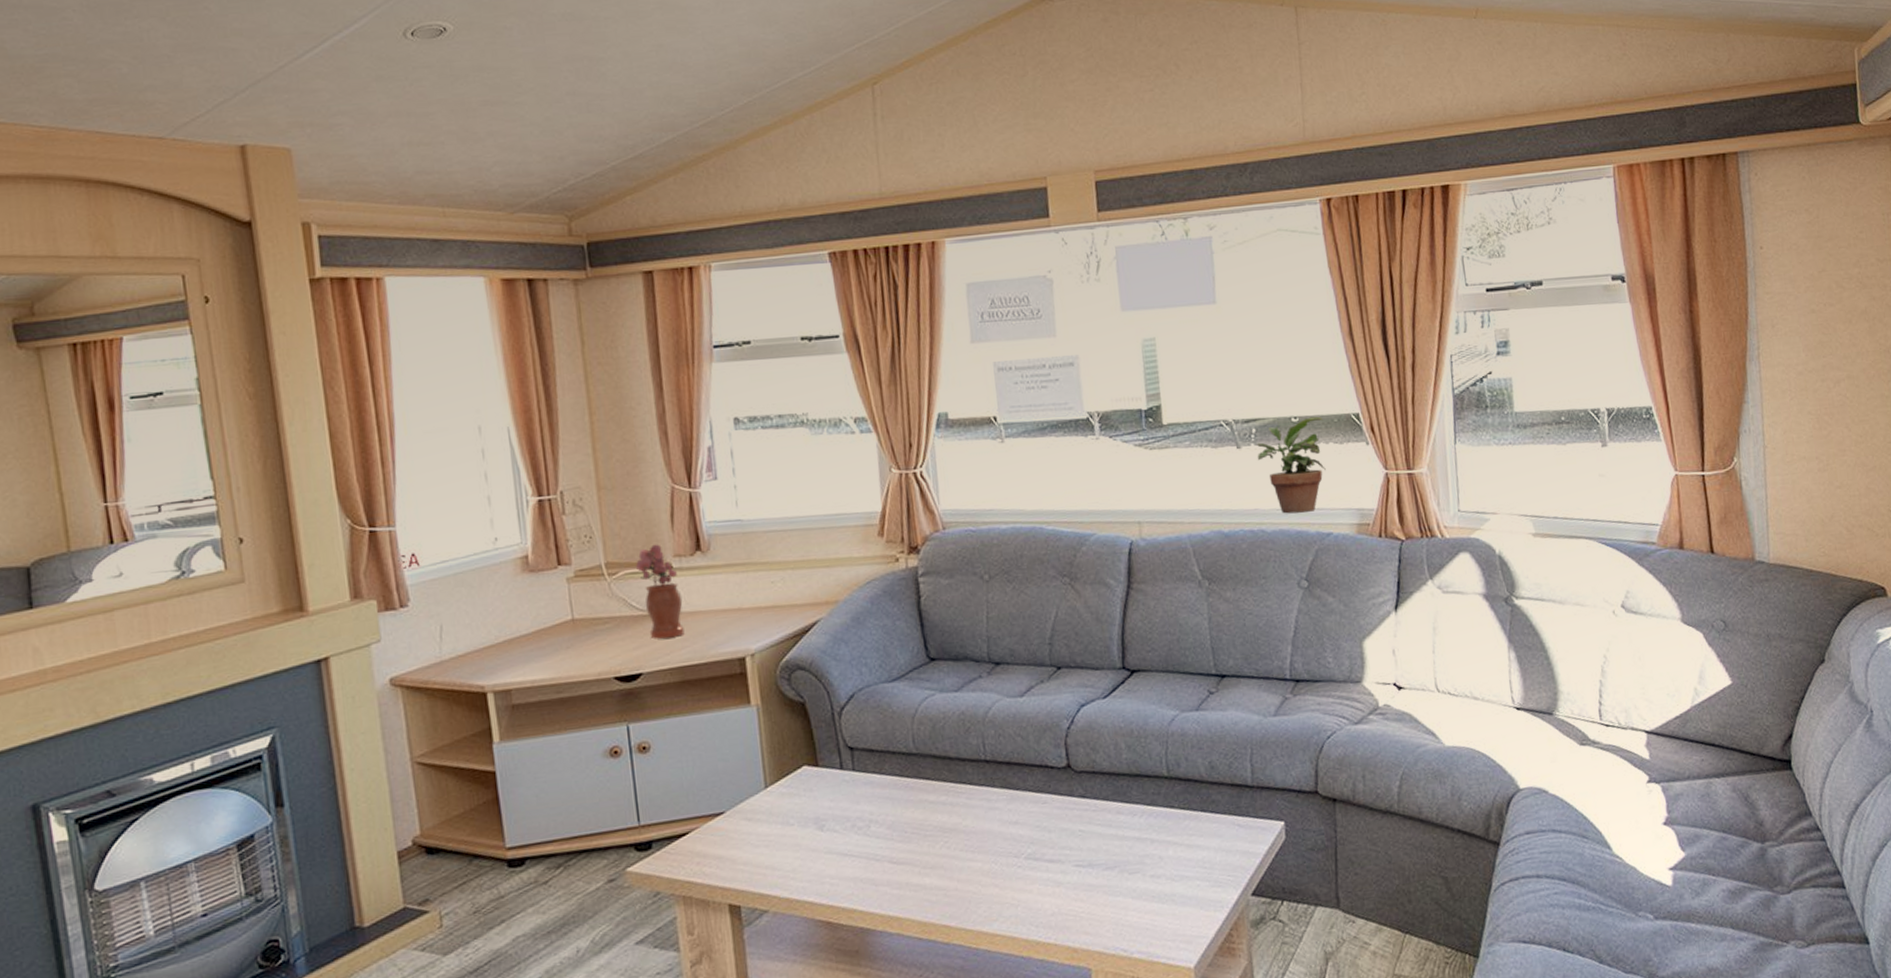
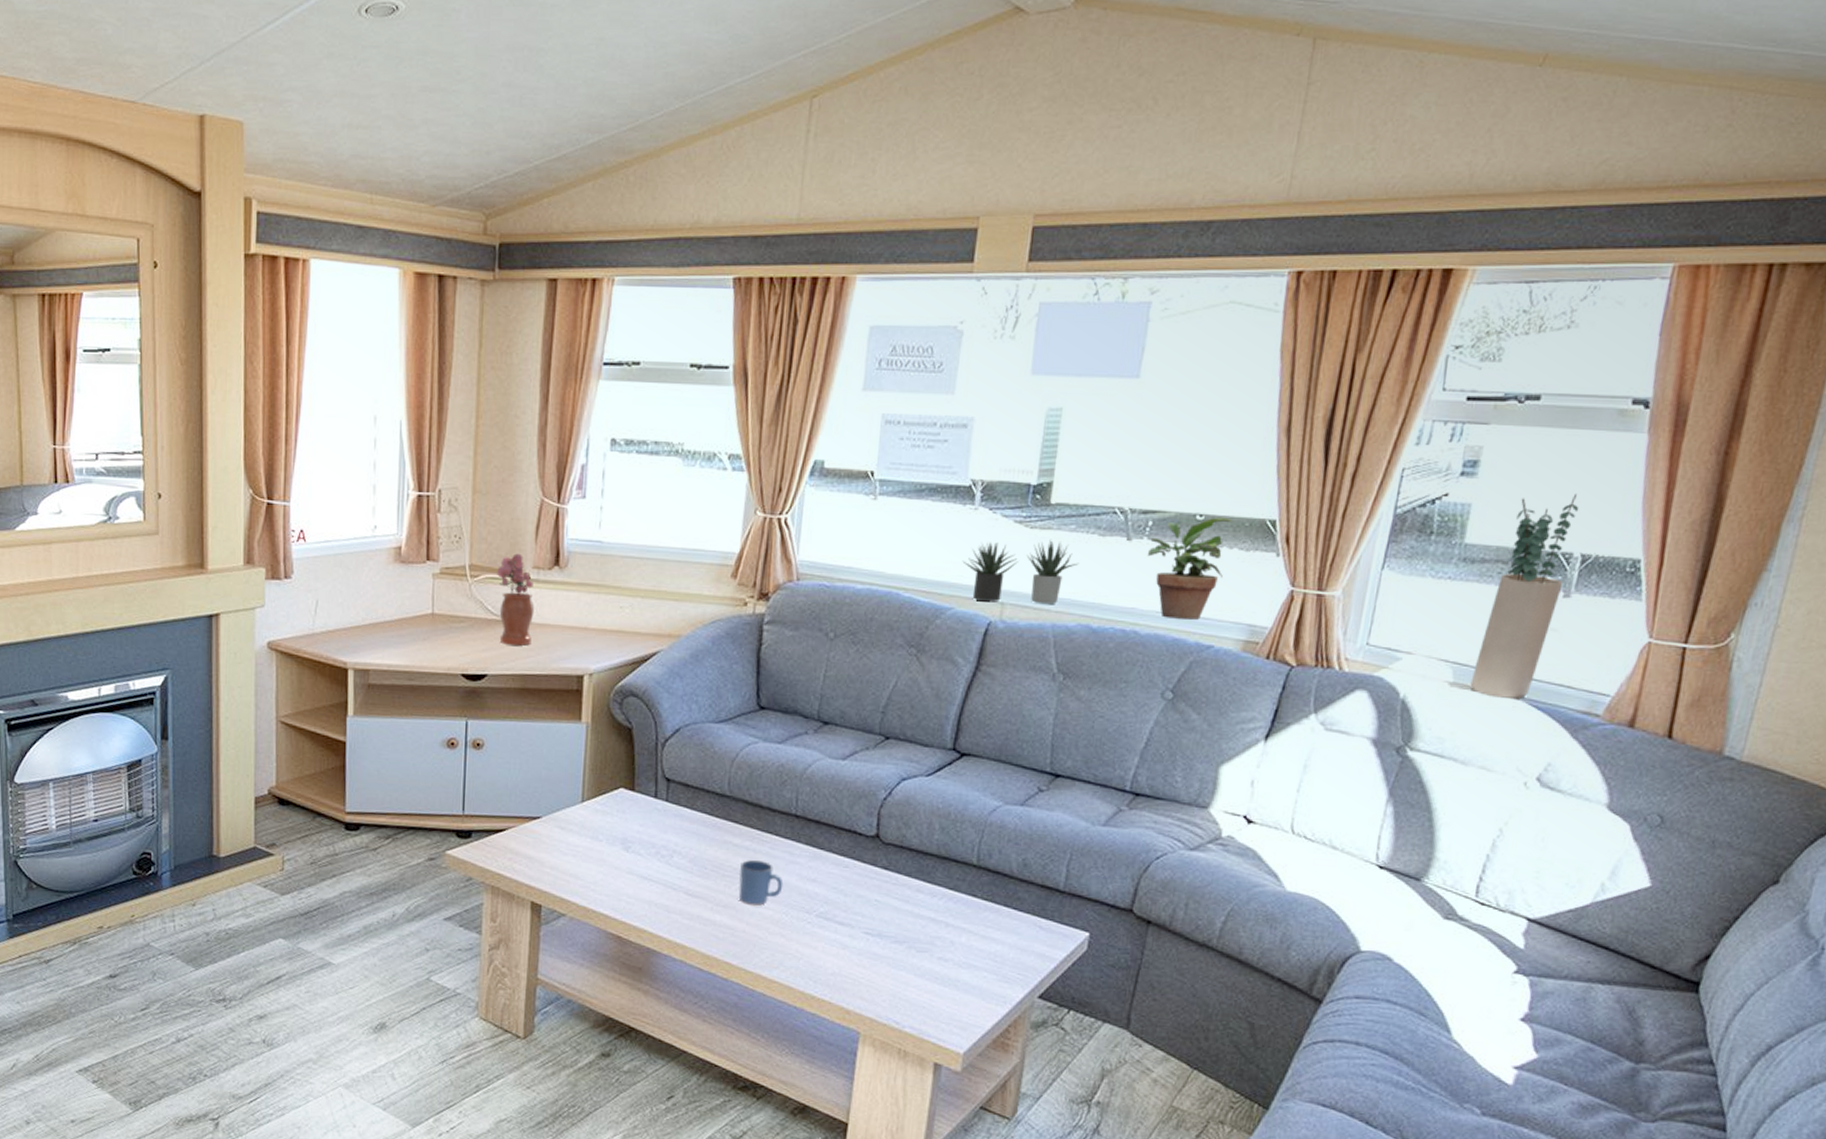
mug: none [940,813,987,862] -> present [738,859,784,907]
succulent plant: none [1094,458,1200,523] -> present [962,540,1079,605]
vase: none [1548,359,1599,541] -> present [1470,493,1579,699]

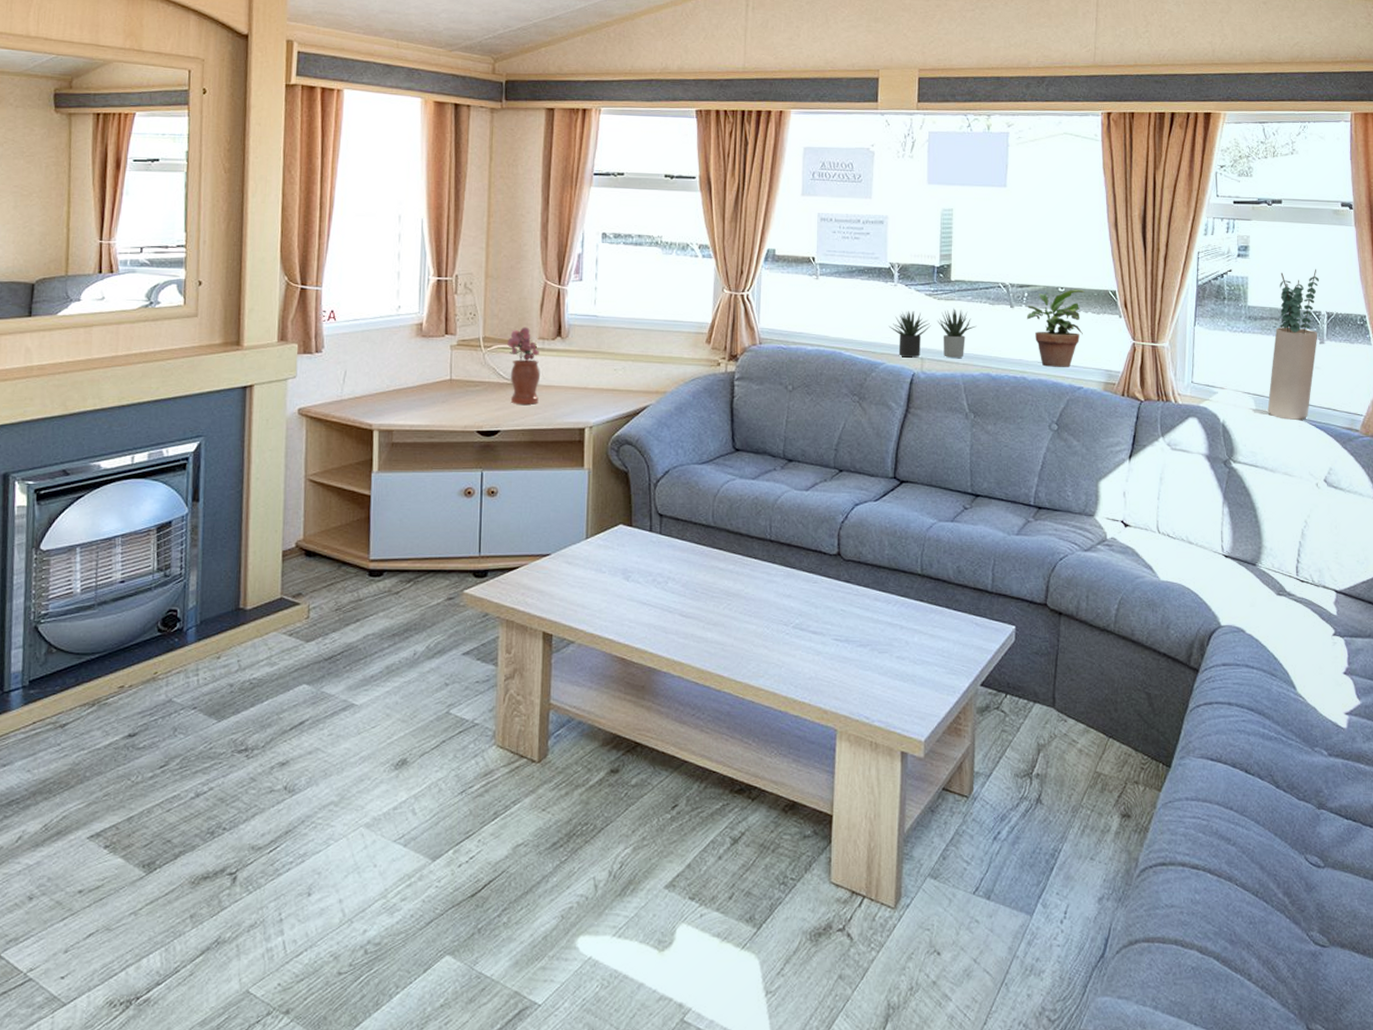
mug: present [738,859,784,907] -> none [726,581,764,623]

